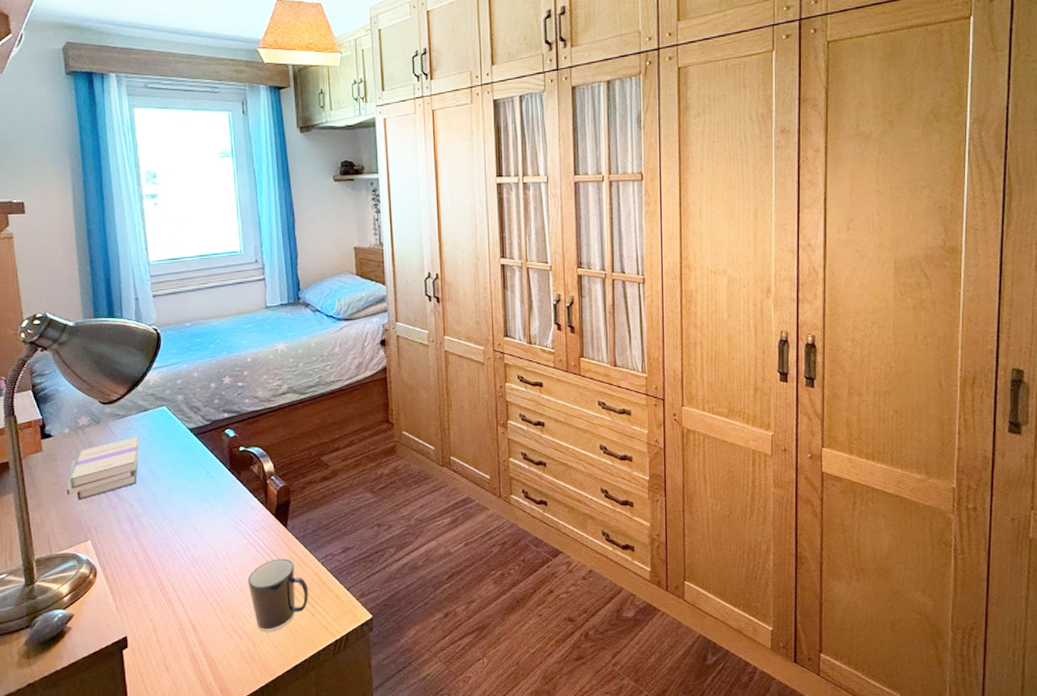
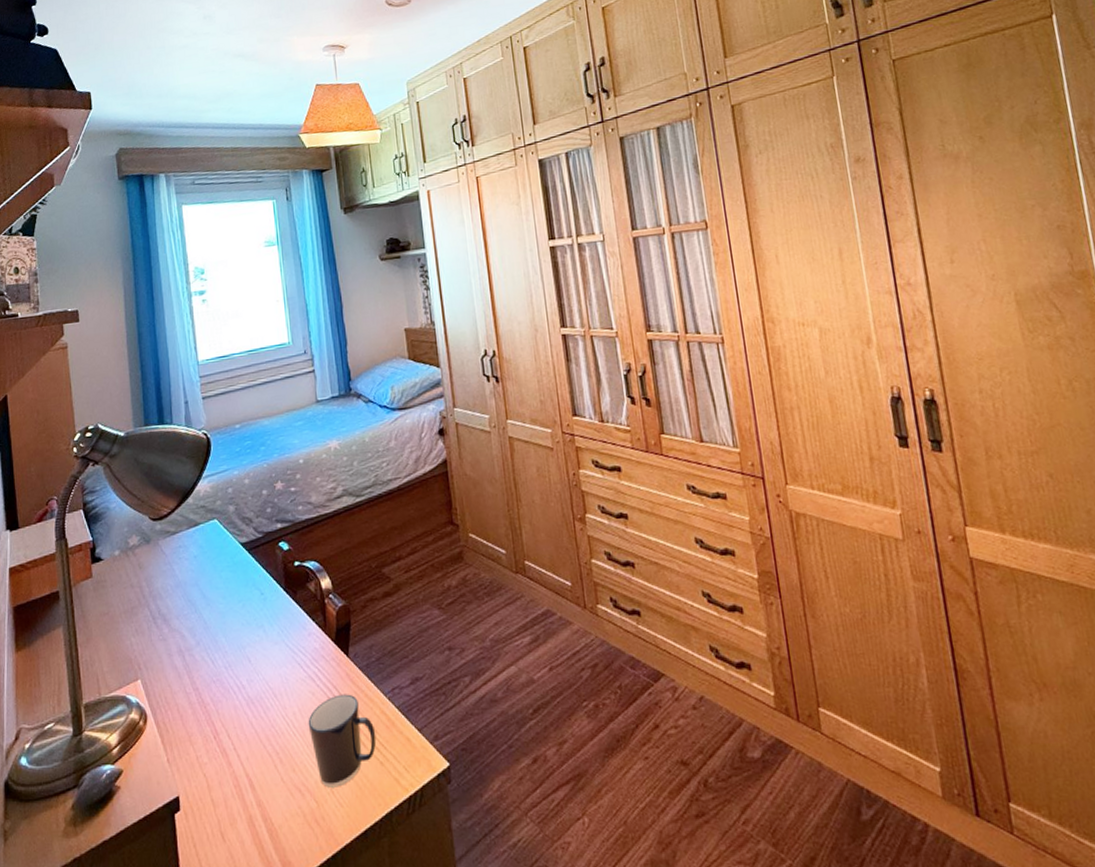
books: present [67,436,139,501] -> none [117,555,190,633]

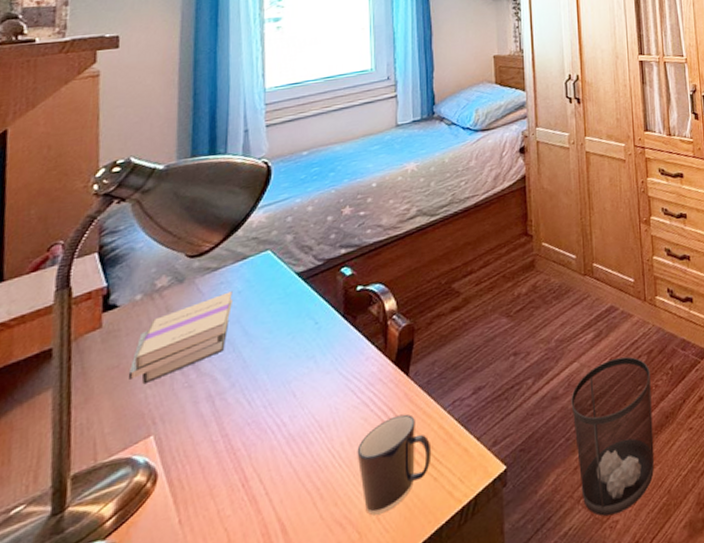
books: none [117,555,190,633] -> present [129,291,233,385]
waste bin: none [511,667,607,836] -> present [571,356,655,517]

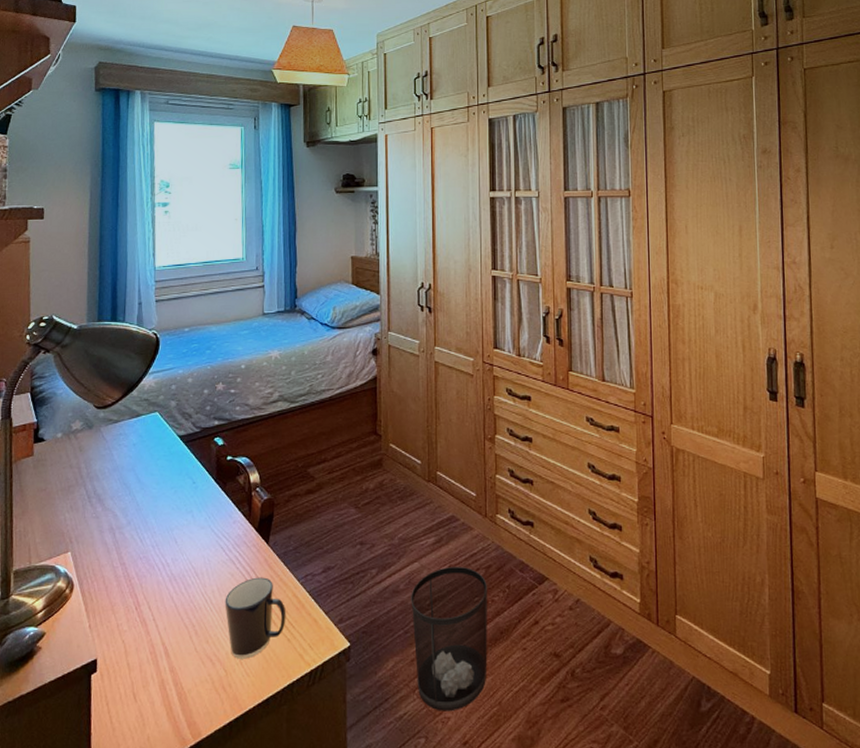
books: present [129,291,233,385] -> none [53,443,129,509]

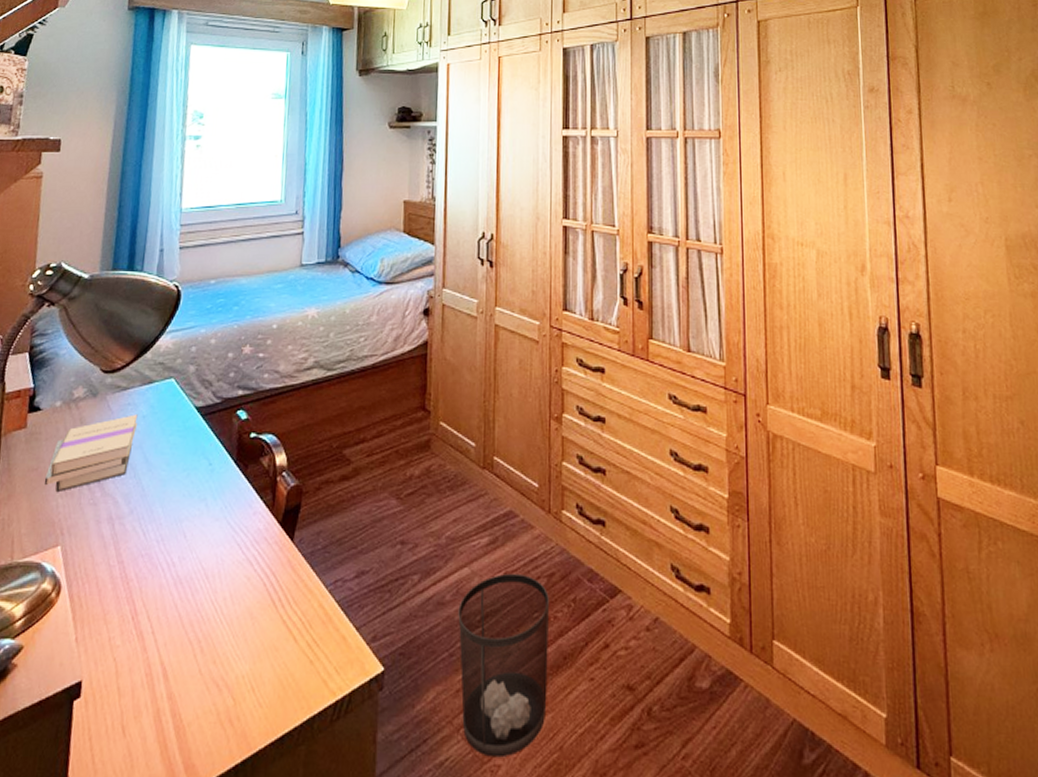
books: none [53,443,129,509] -> present [45,414,138,493]
mug: present [225,577,286,659] -> none [237,582,310,685]

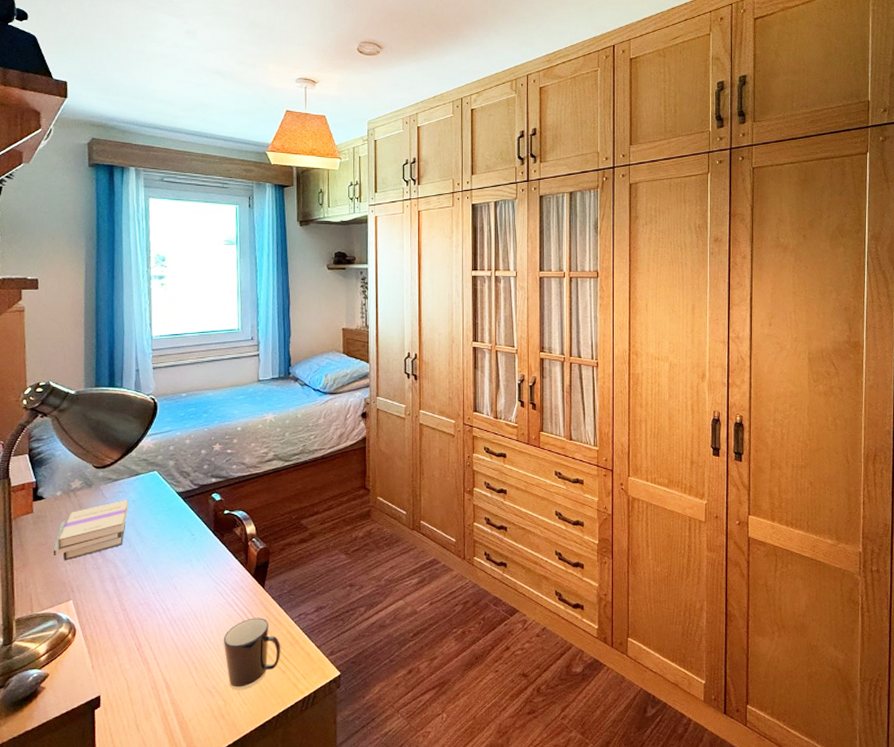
mug: none [237,582,310,685] -> present [223,617,281,690]
waste bin: present [458,573,549,758] -> none [396,602,464,727]

